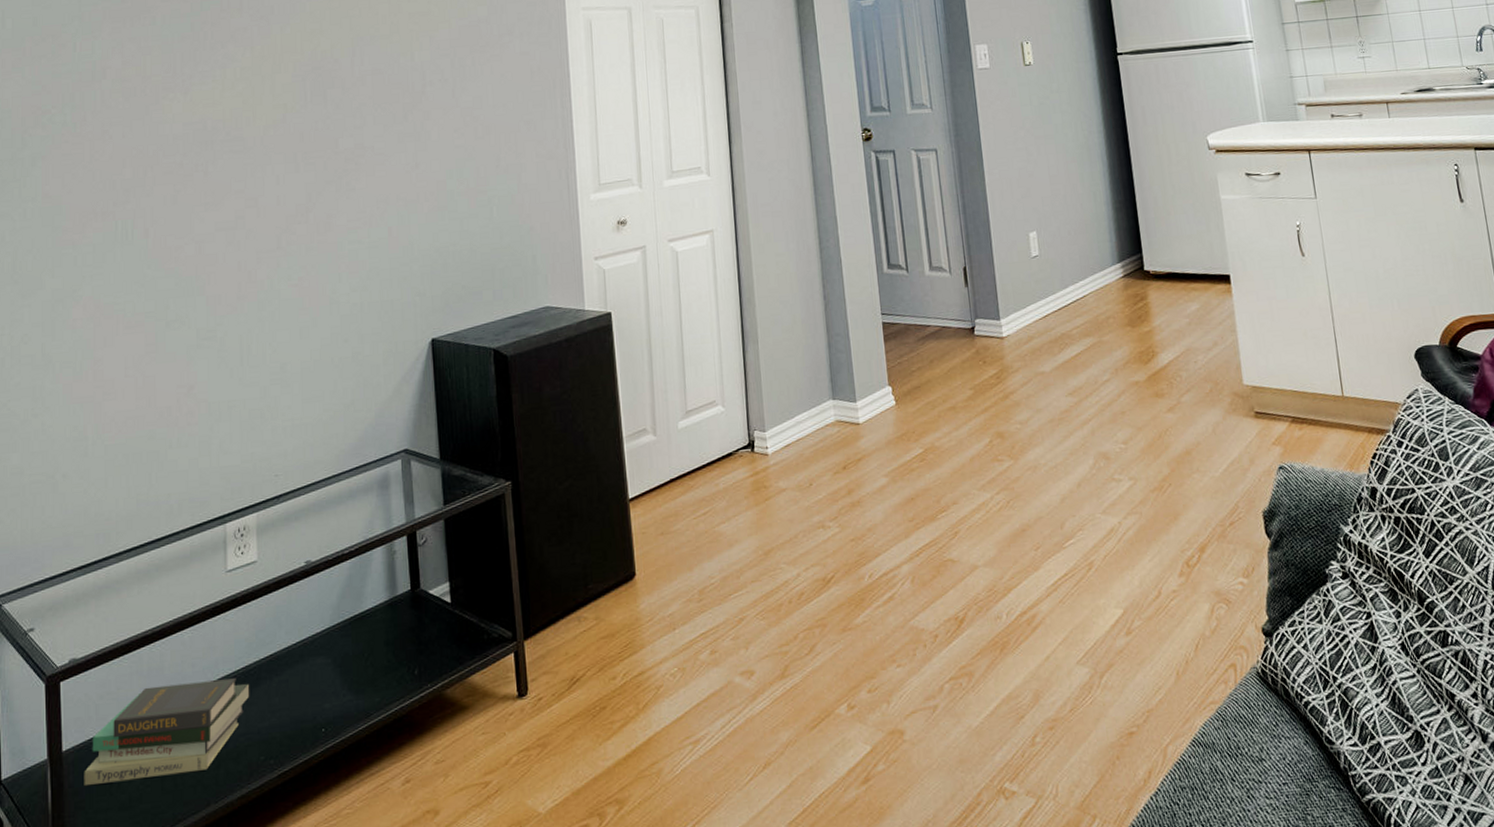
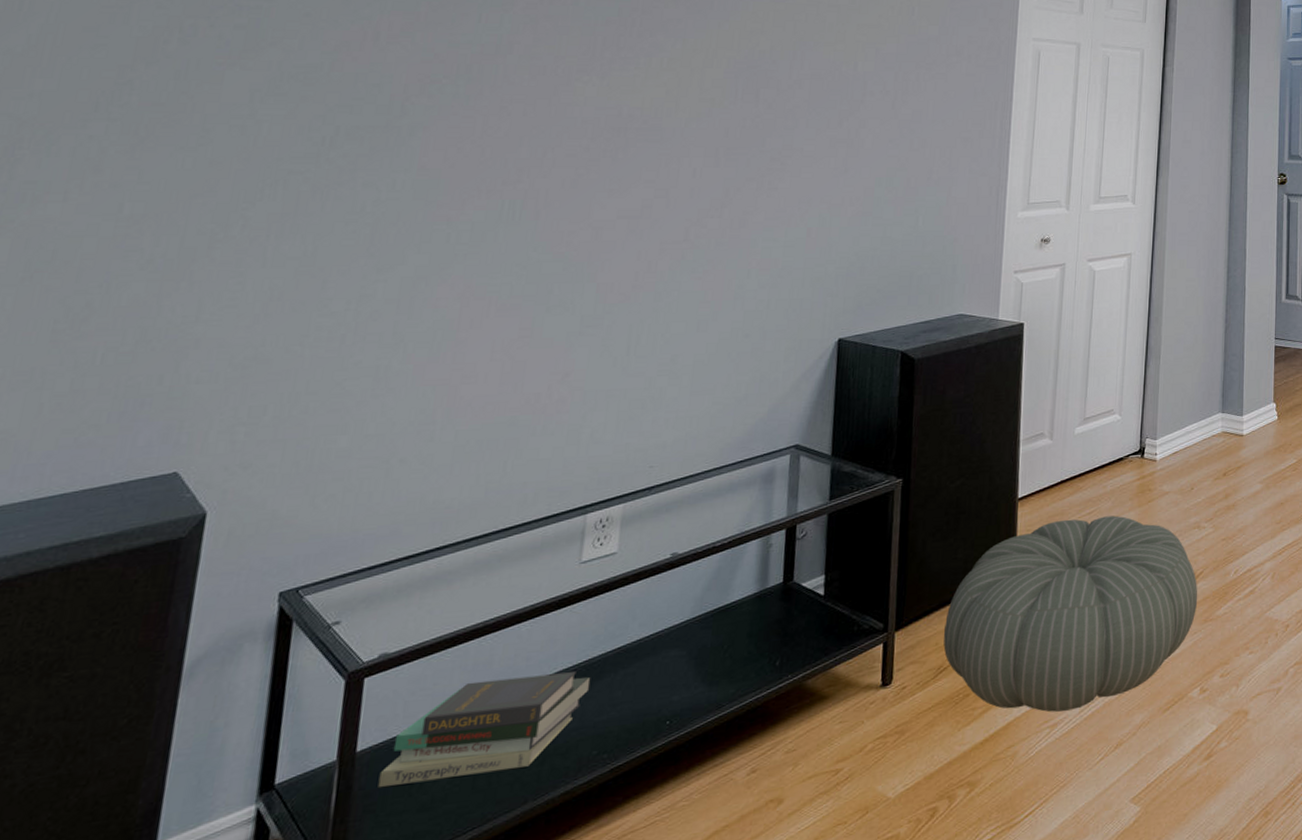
pouf: none [572,515,833,728] -> present [943,515,1198,712]

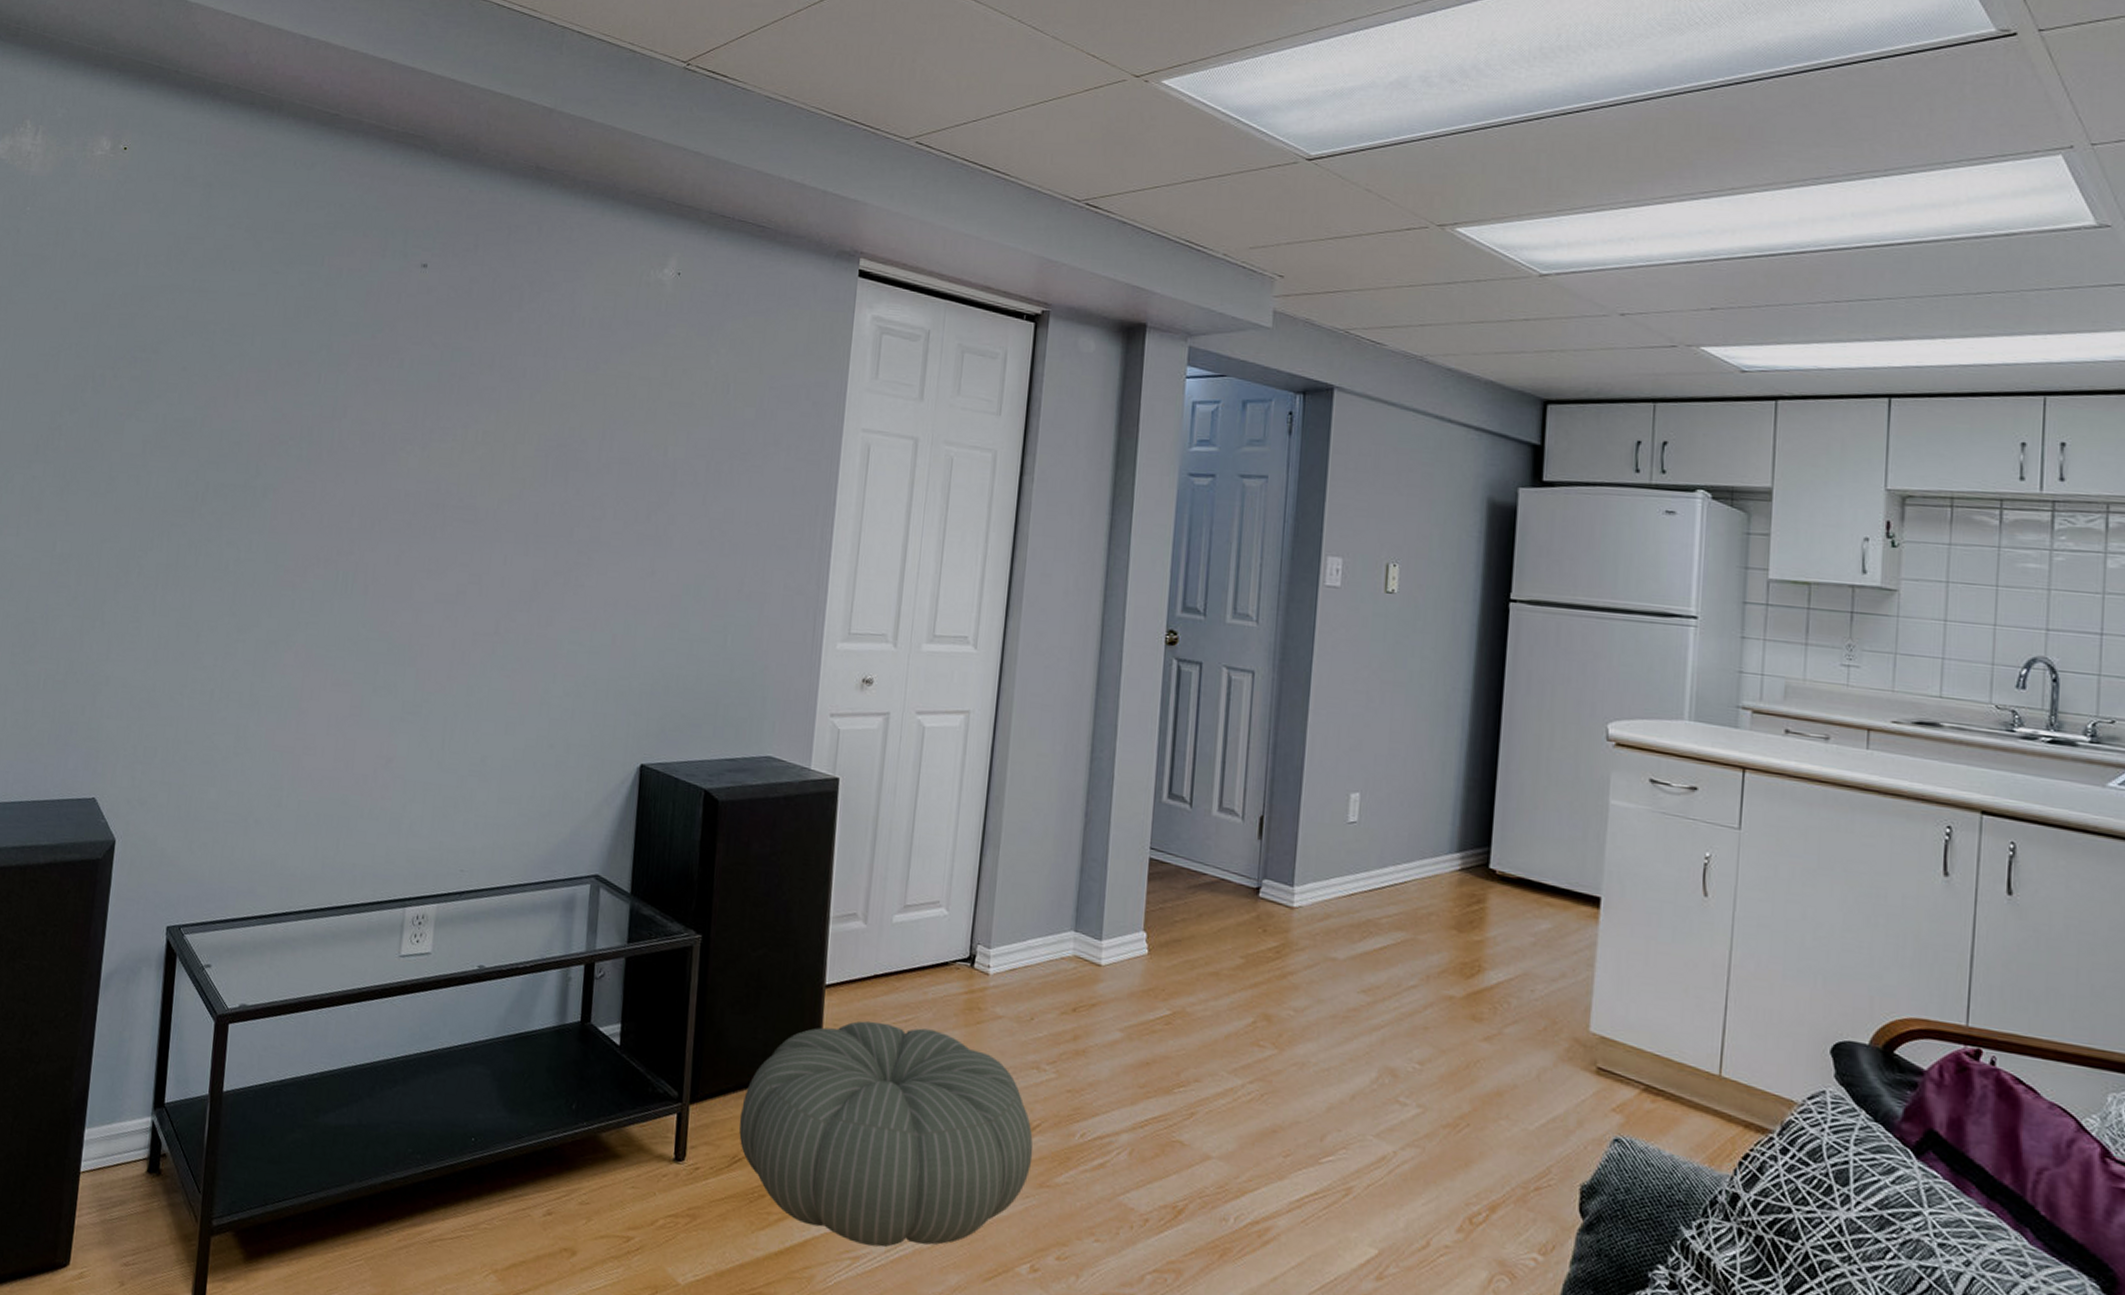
books: present [378,672,591,788] -> none [239,1050,408,1147]

